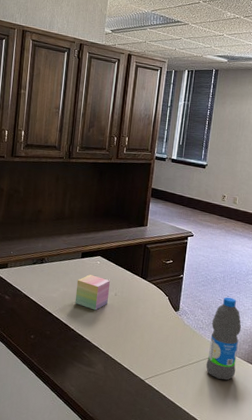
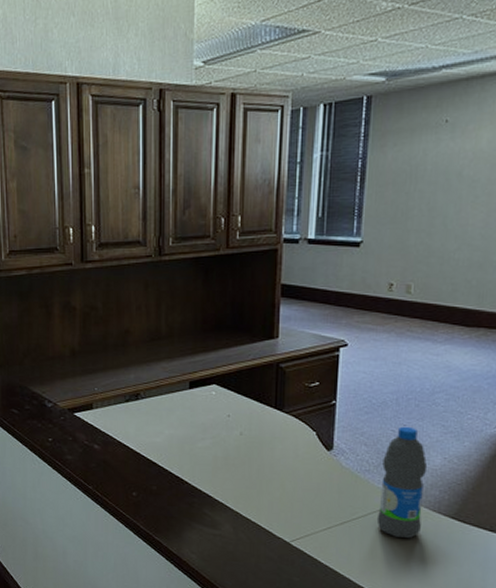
sticky notes: present [74,274,110,310] -> none [186,410,231,456]

